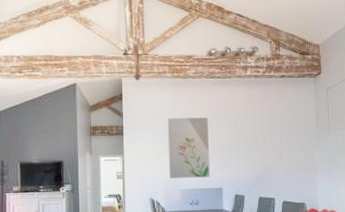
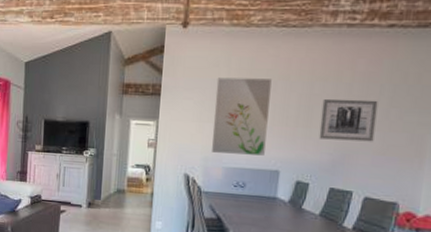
wall art: none [245,129,283,161] -> present [318,98,378,142]

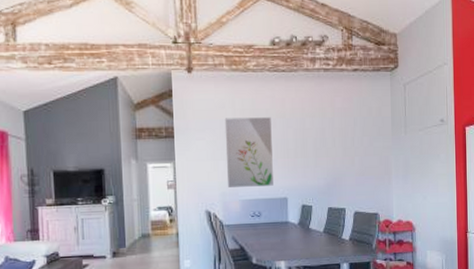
wall art: present [318,98,378,142] -> none [313,131,355,167]

